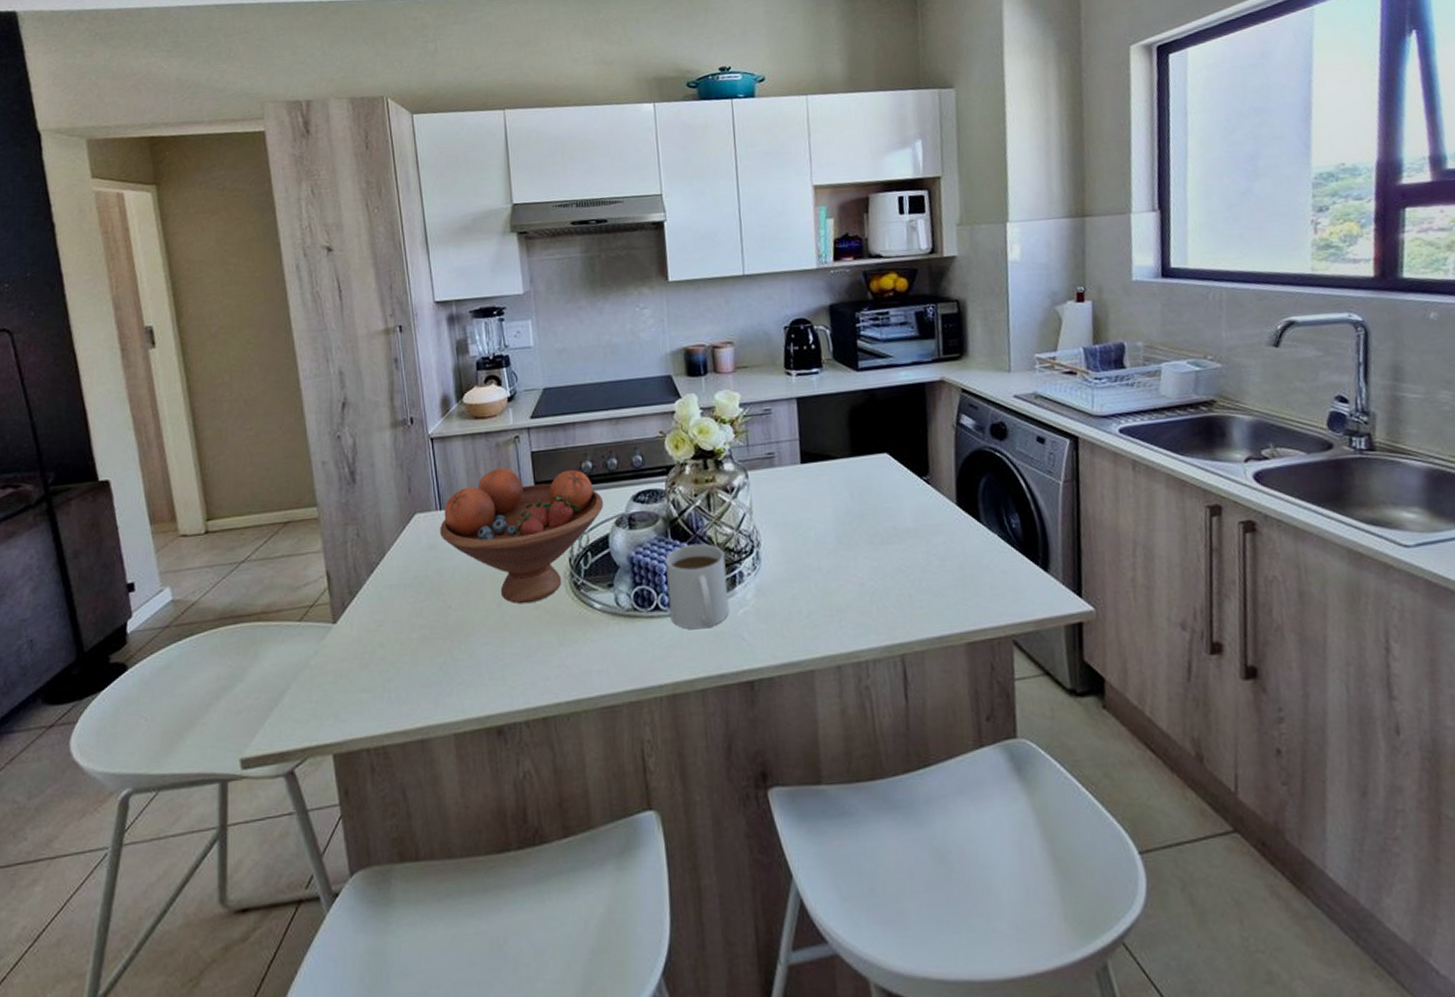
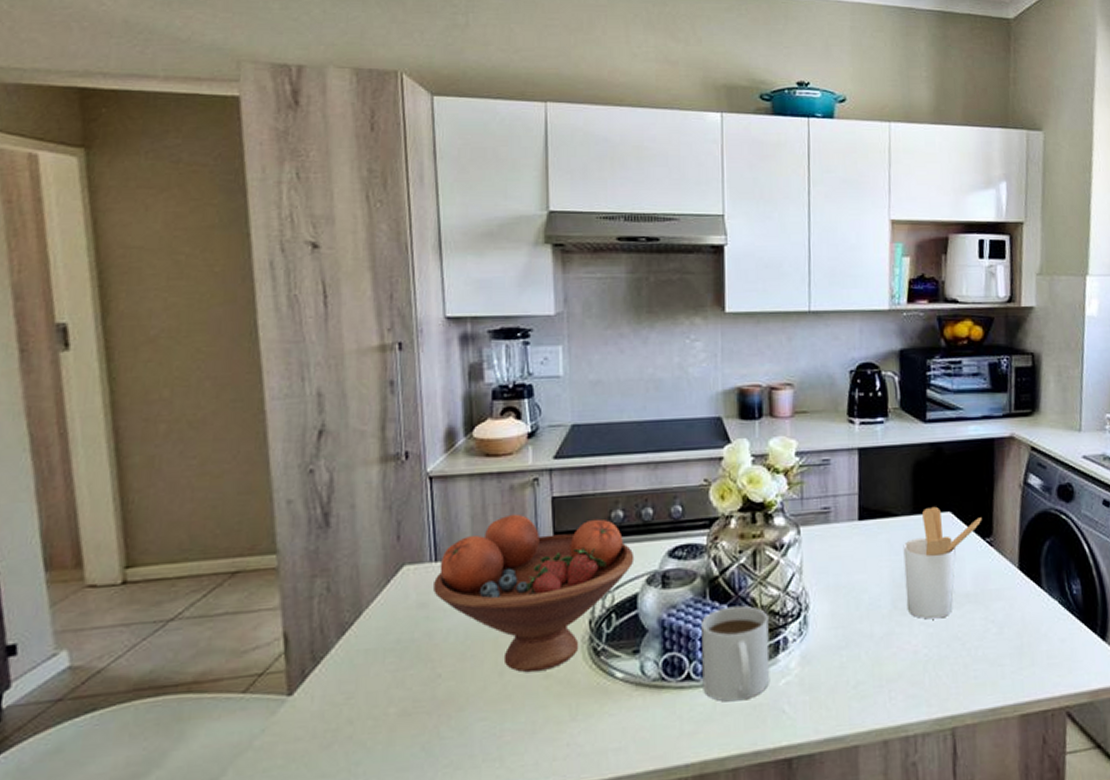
utensil holder: none [844,448,918,554] -> present [903,506,982,620]

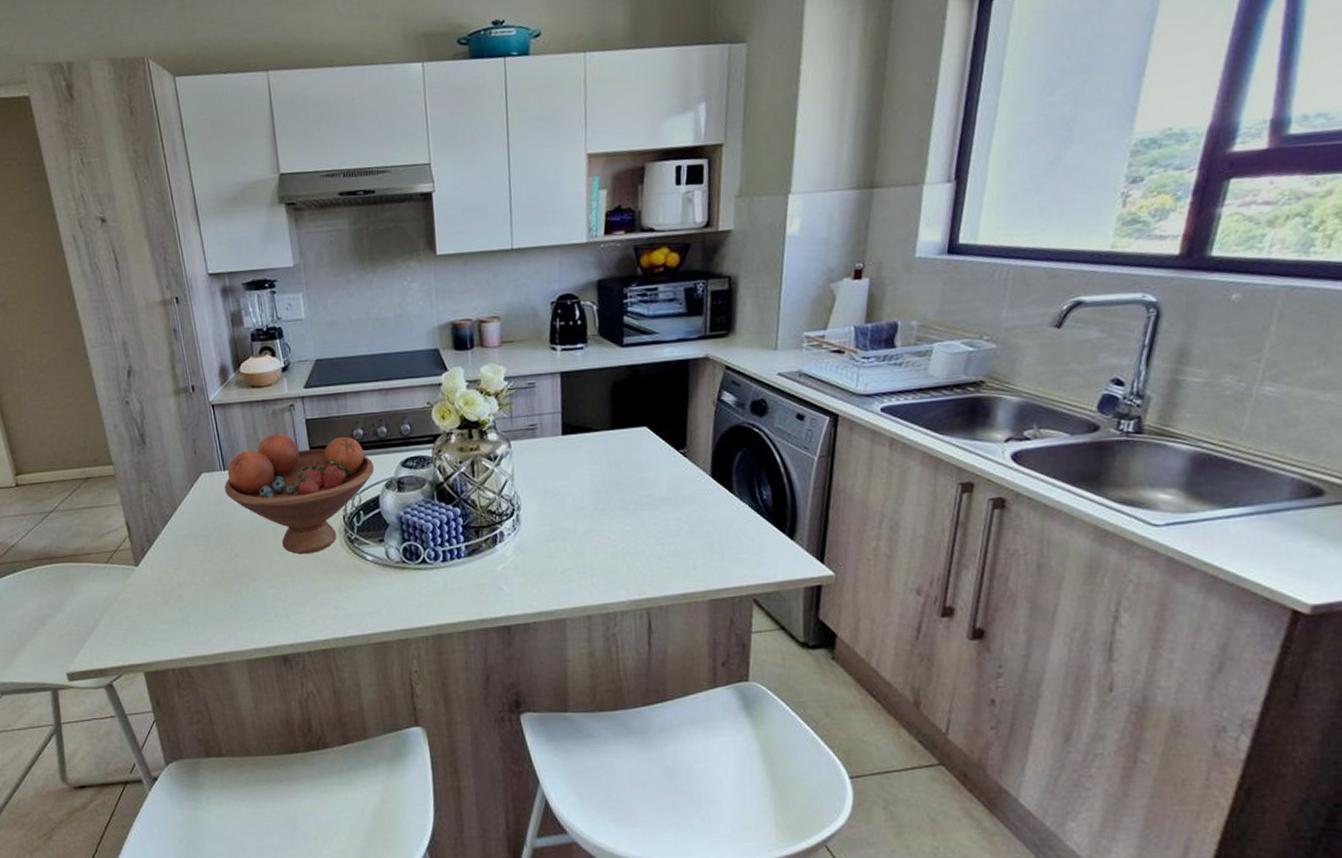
mug: present [701,605,770,702] -> none [432,506,490,581]
utensil holder: present [903,506,982,620] -> none [602,422,677,519]

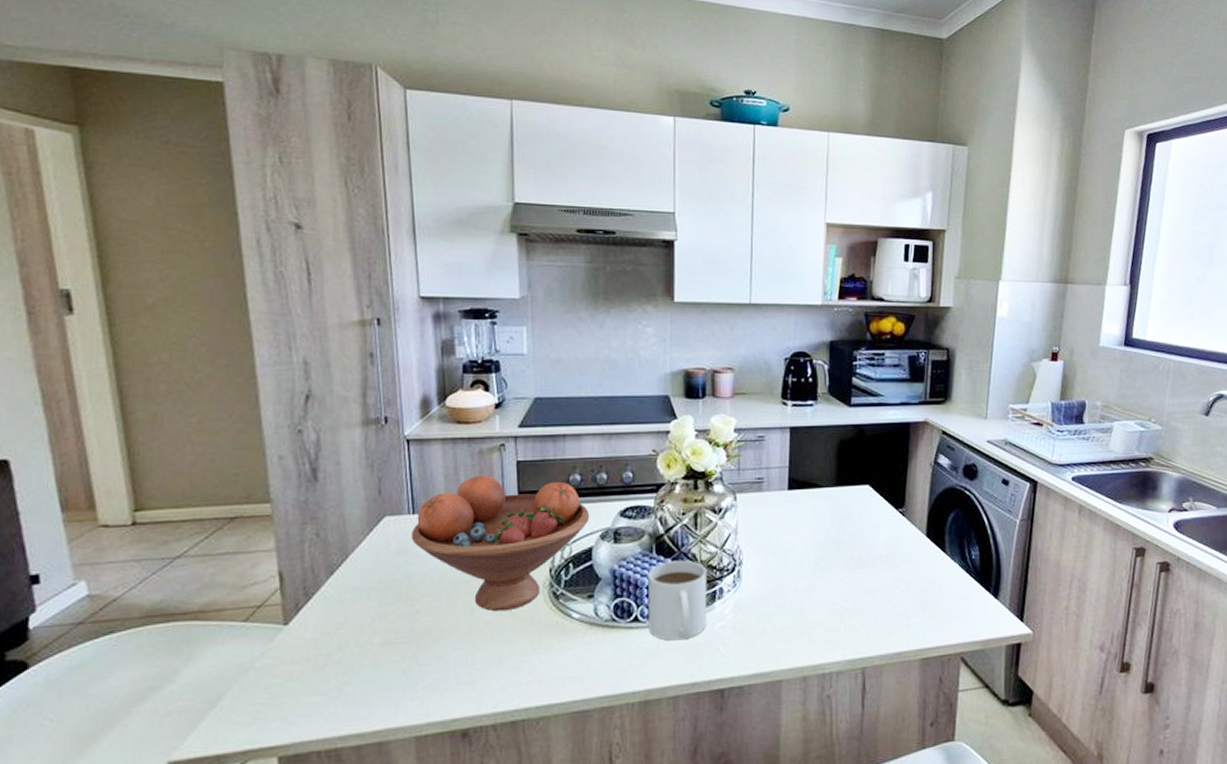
mug: none [432,506,490,581] -> present [648,560,707,641]

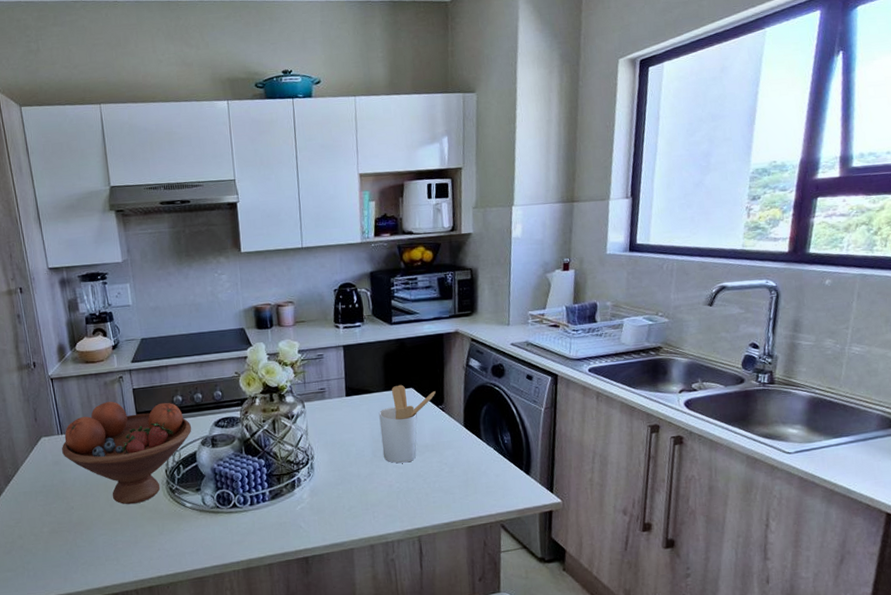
mug: present [648,560,707,641] -> none [240,457,290,521]
utensil holder: none [826,480,896,577] -> present [379,384,436,464]

